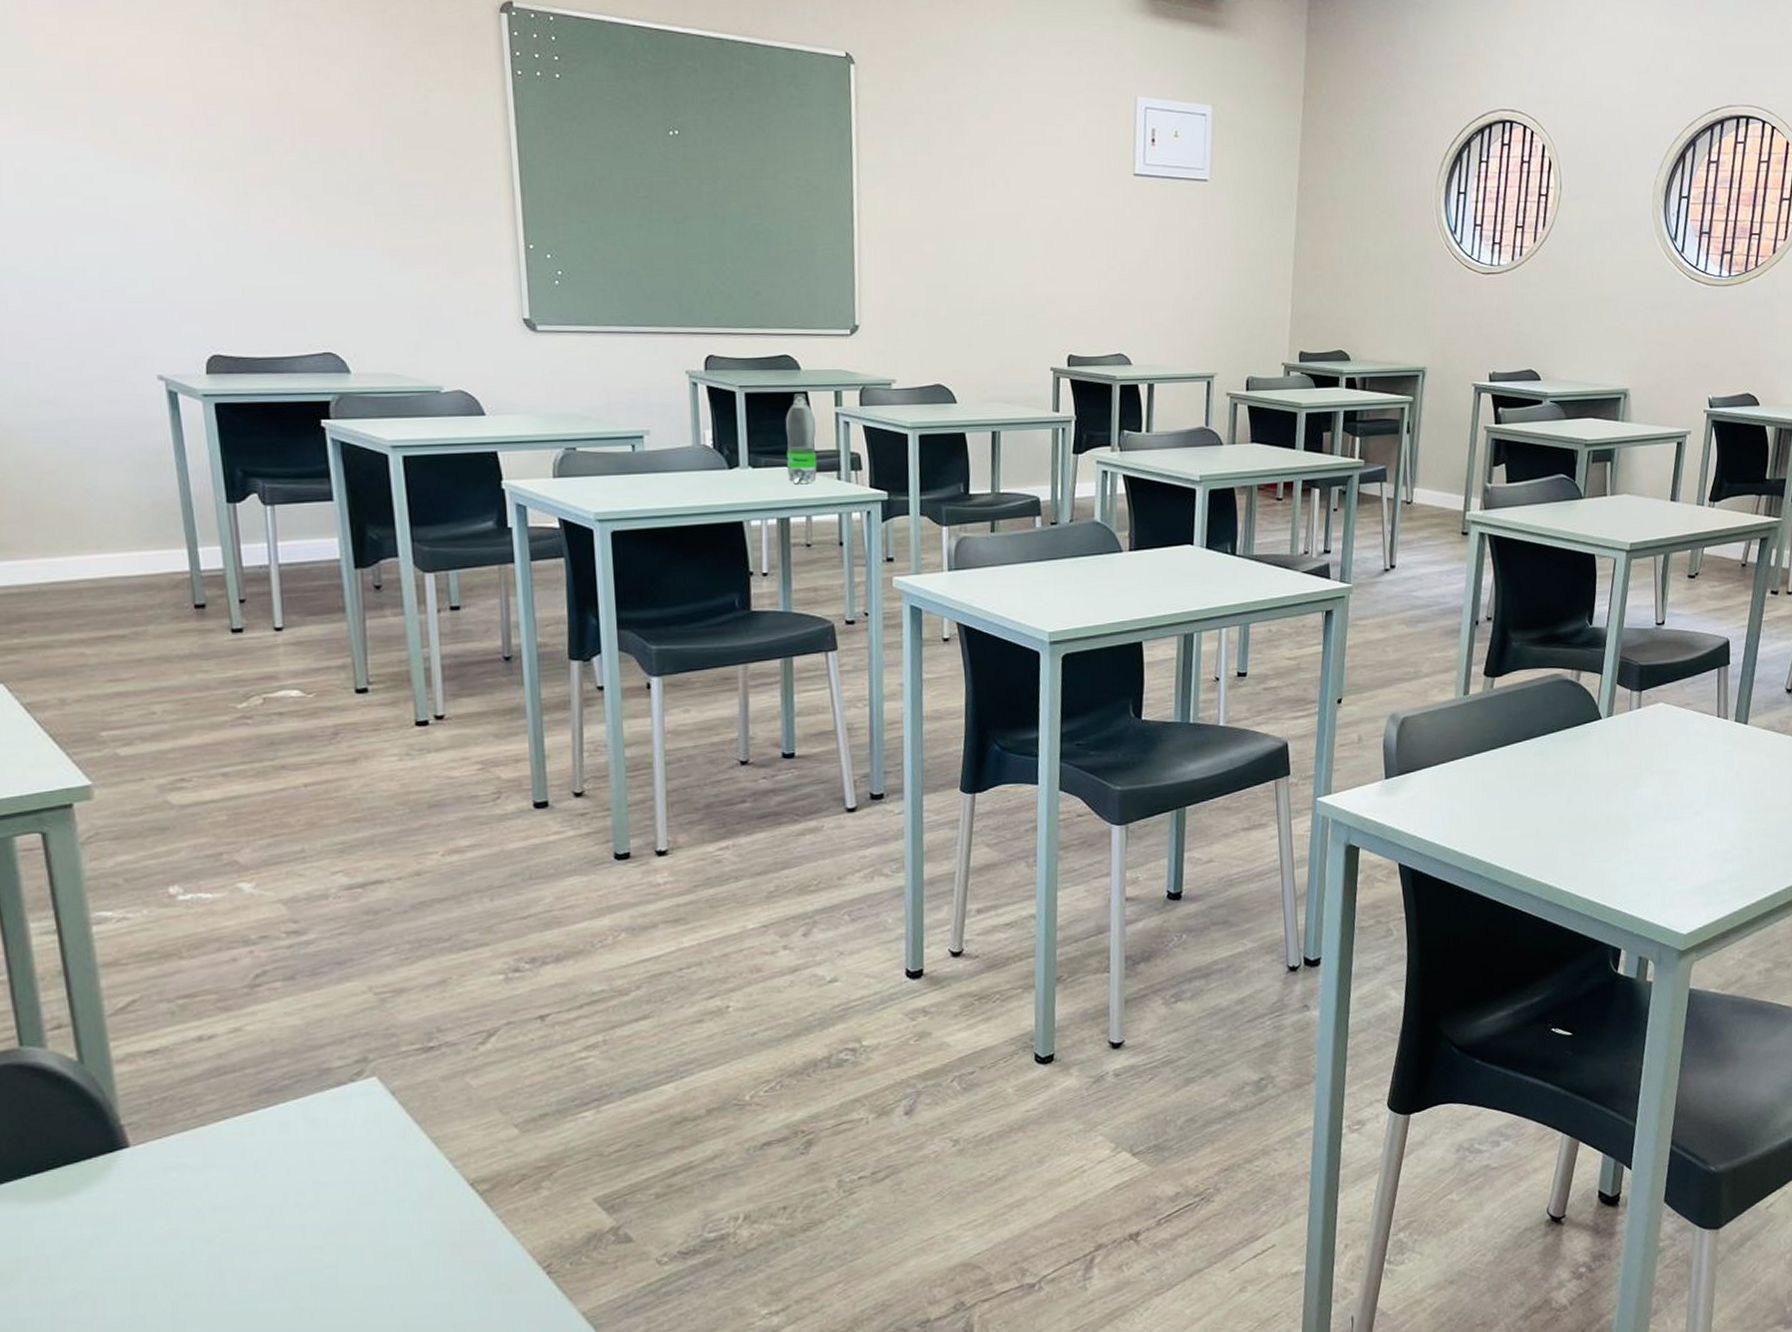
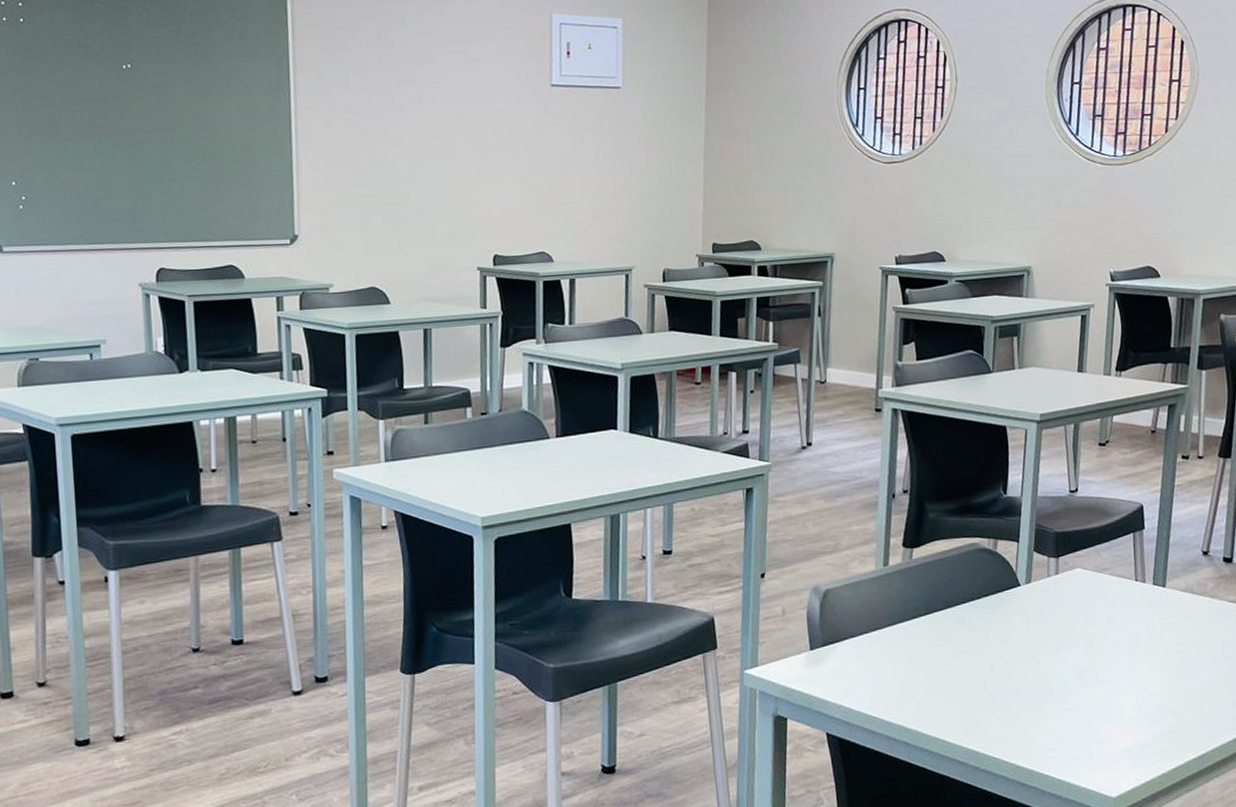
bottle: present [785,393,818,485] -> none [231,300,262,385]

